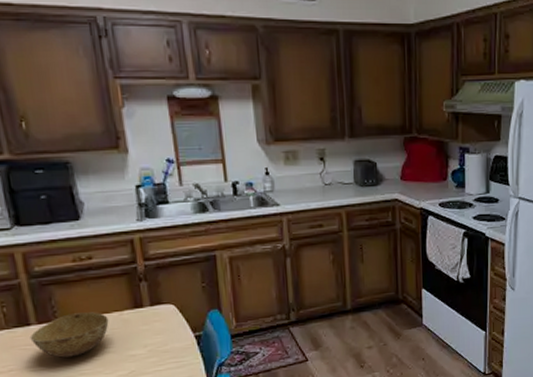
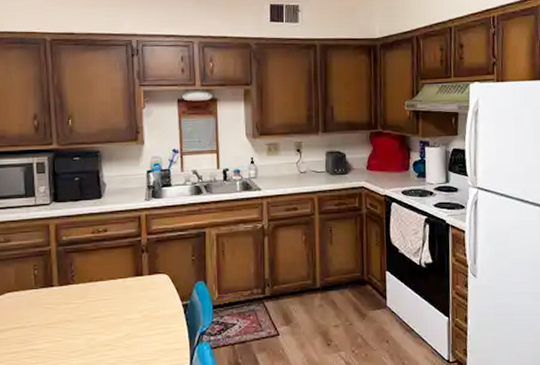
bowl: present [29,312,109,358] -> none [51,278,114,317]

